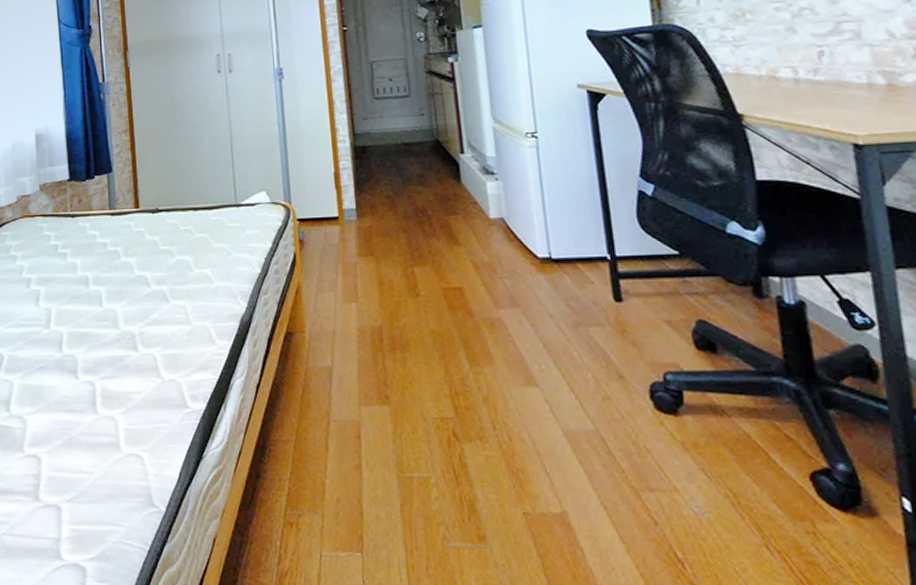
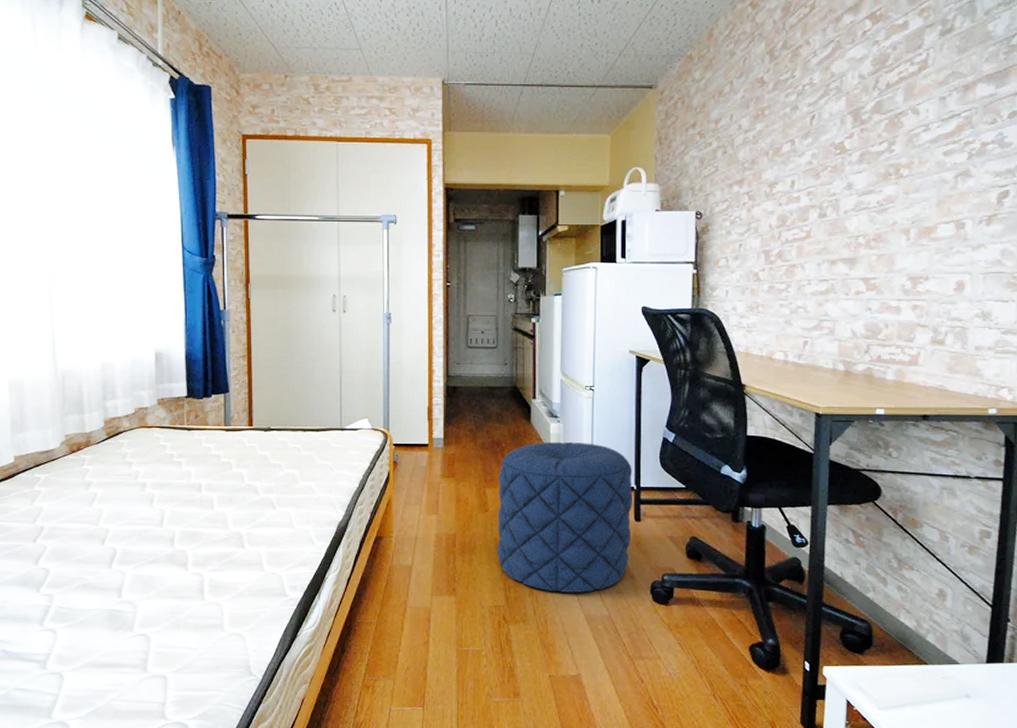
pouf: none [428,203,614,399] -> present [497,441,633,593]

